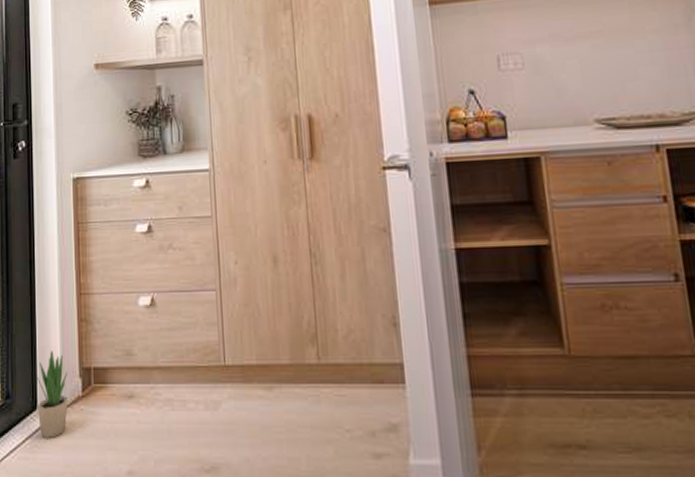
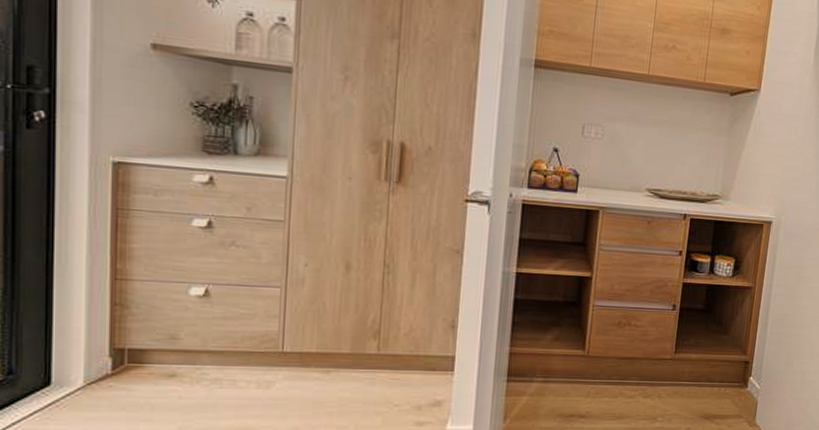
potted plant: present [36,351,68,438] -> none [51,331,95,411]

